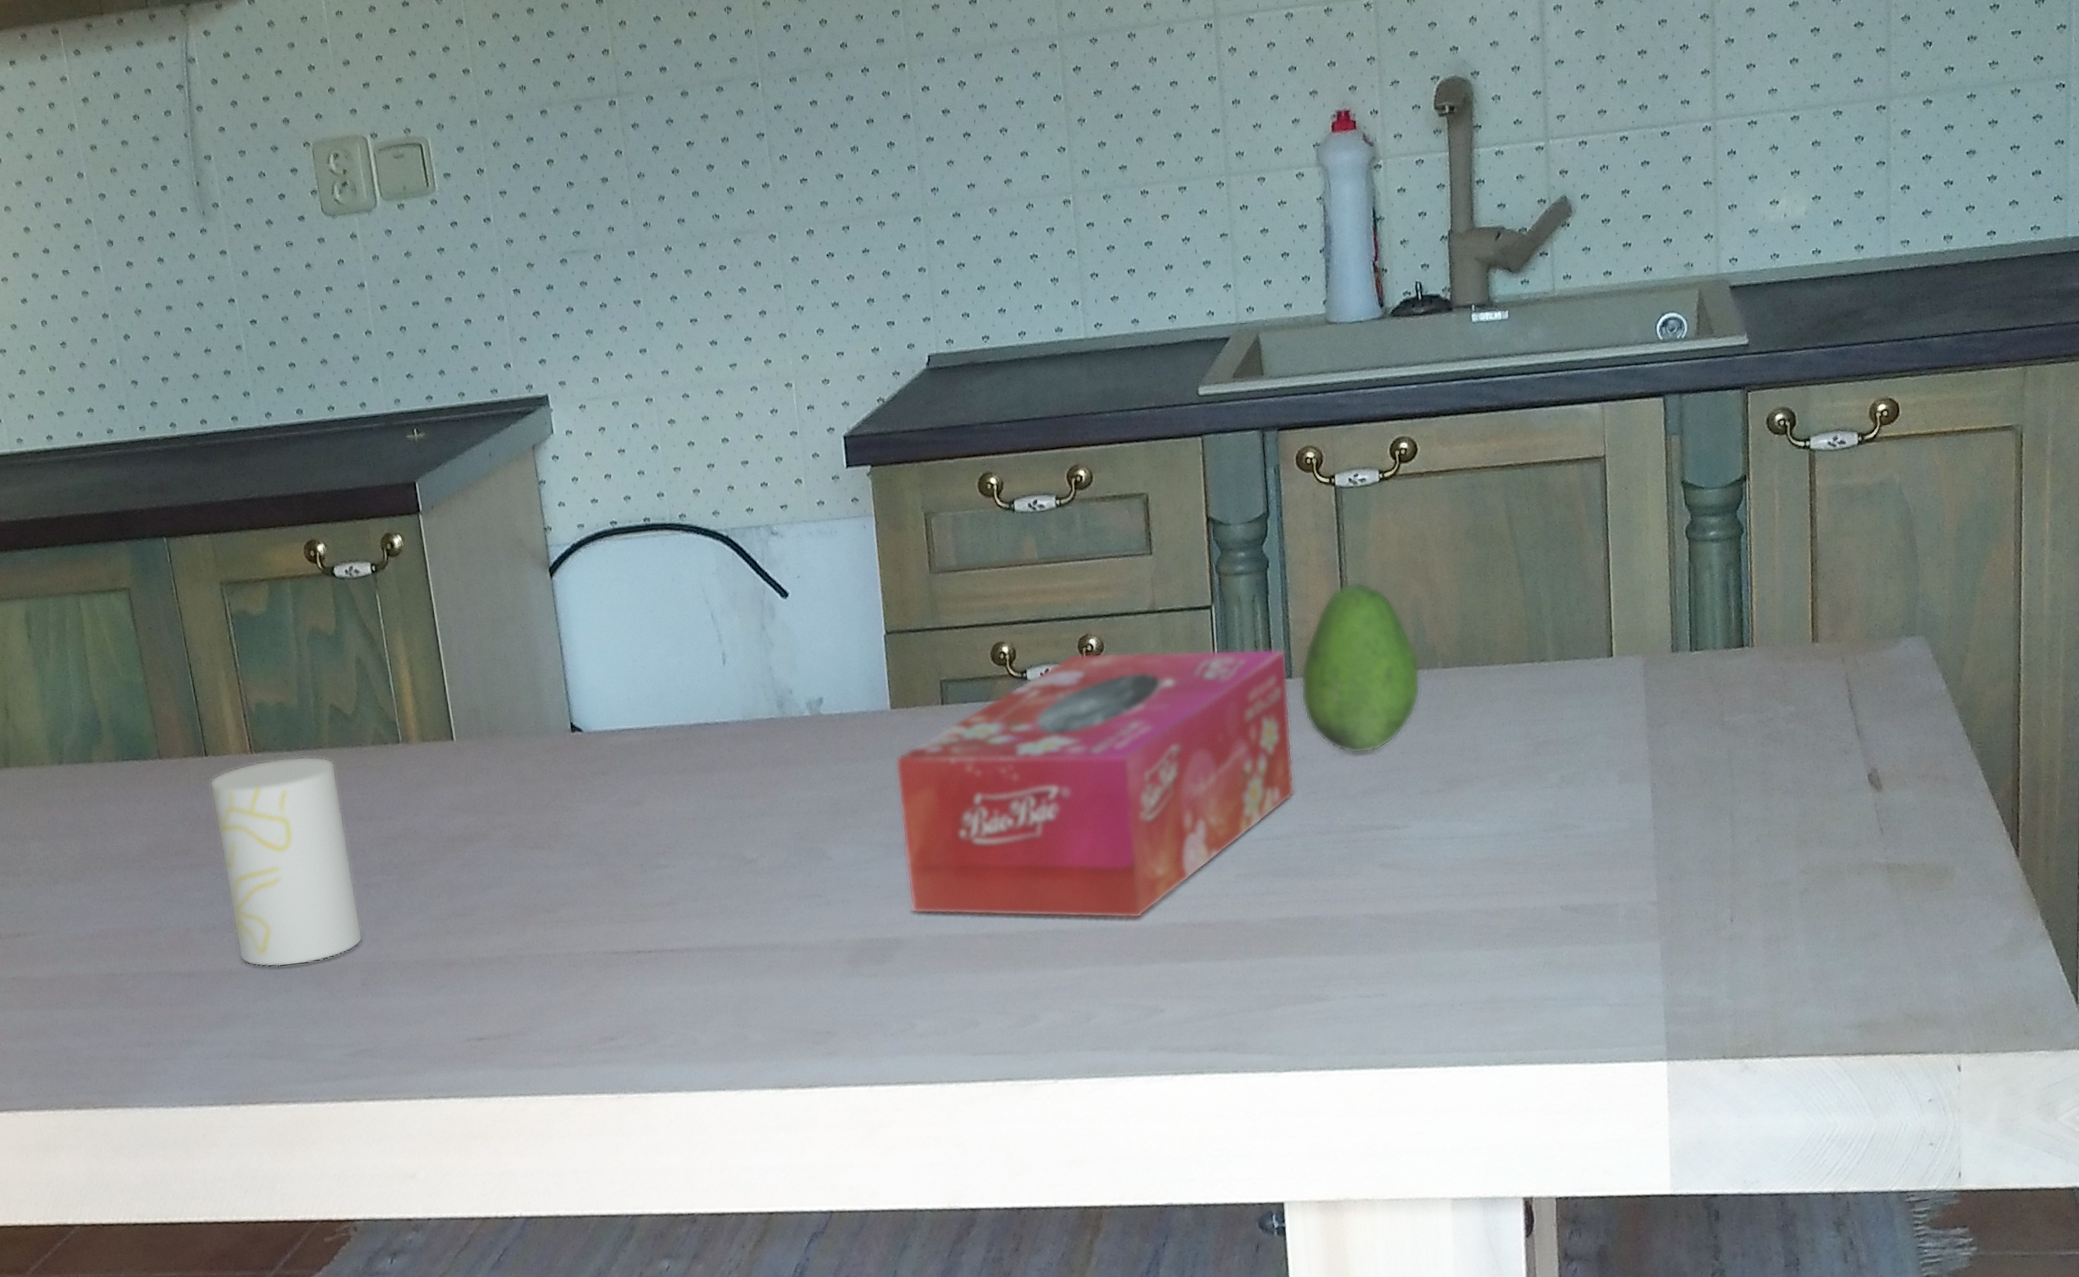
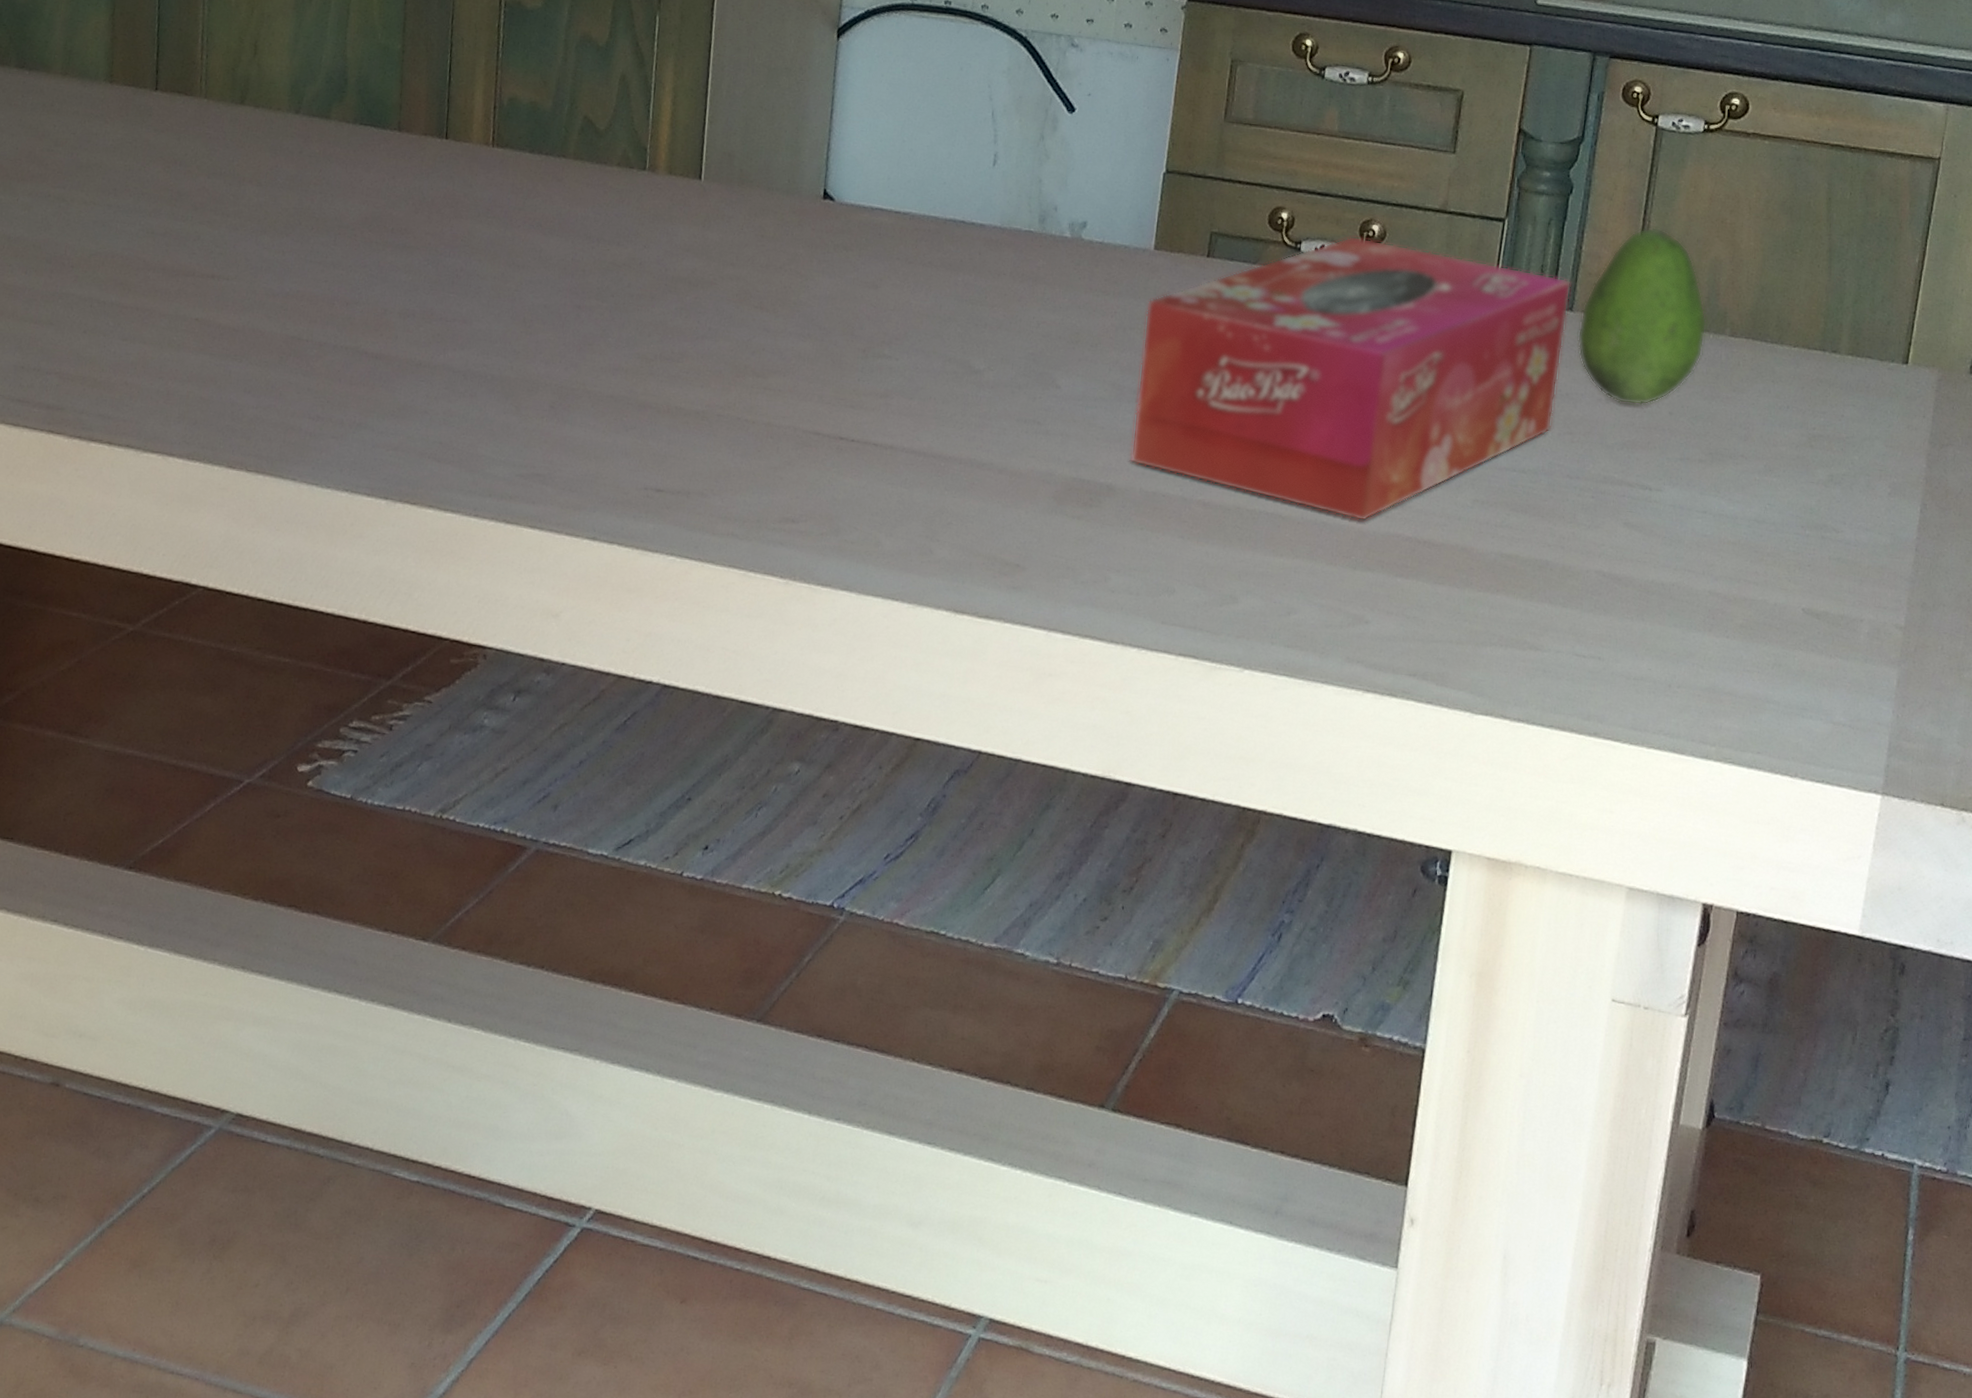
cup: present [209,756,363,968] -> none [431,156,575,374]

